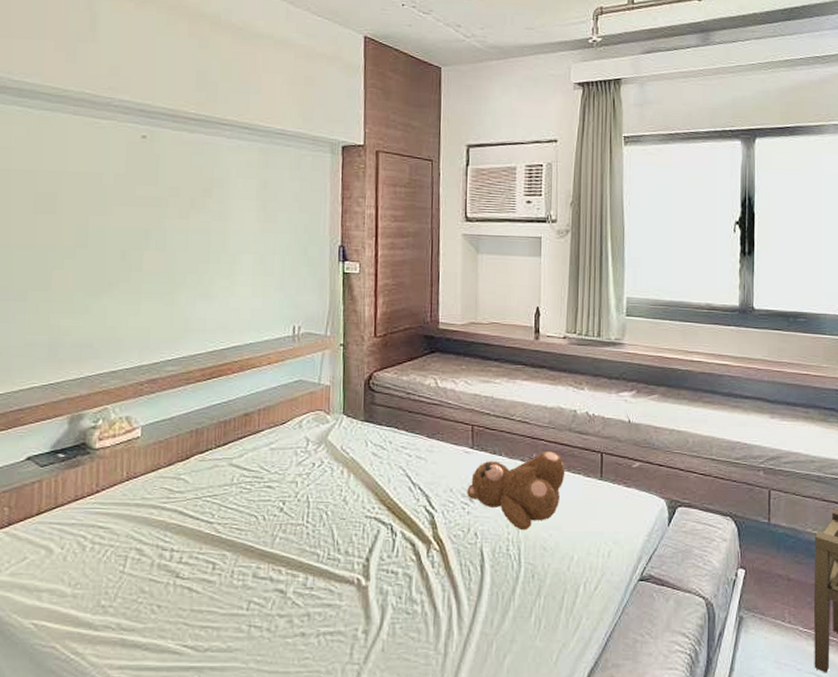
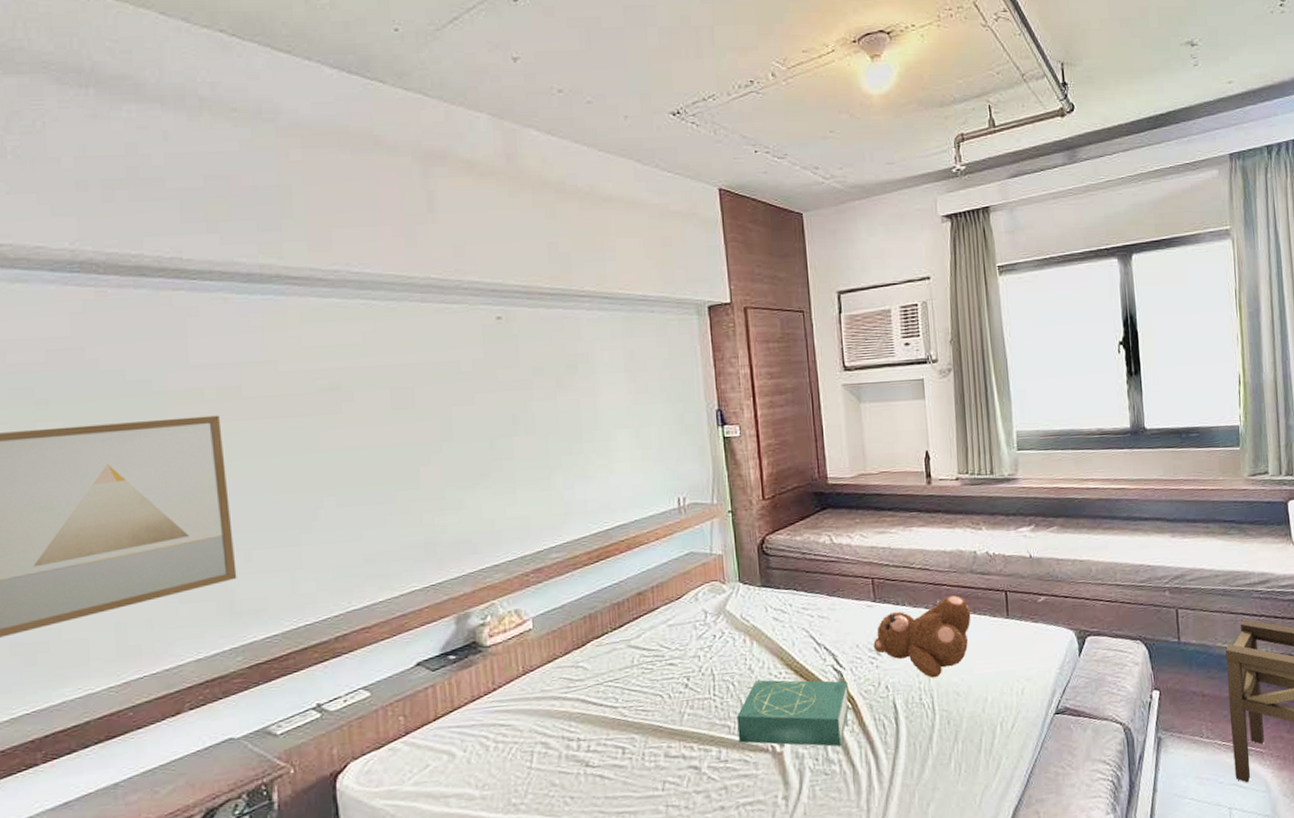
book: none [326,511,438,588] -> present [737,679,850,747]

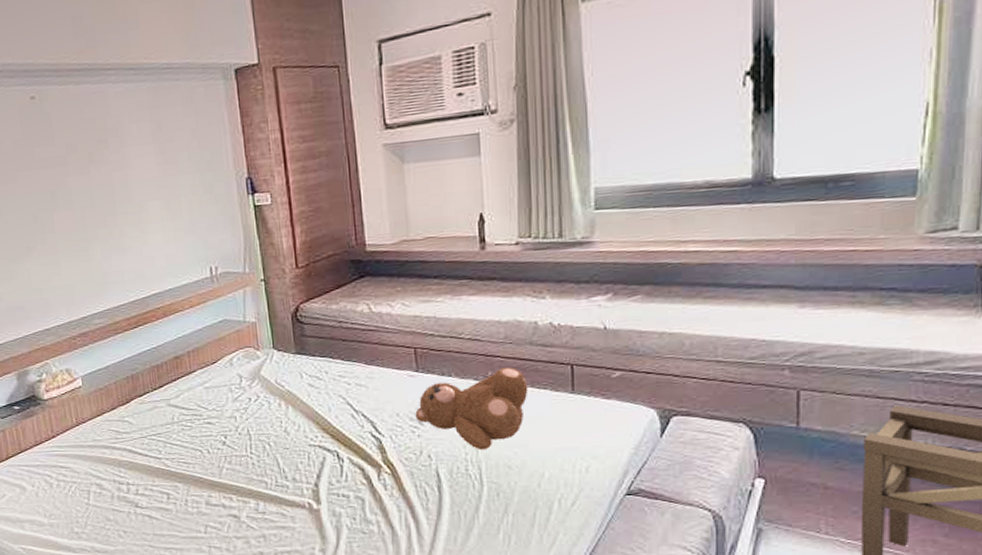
book: present [737,679,850,747] -> none [273,441,389,509]

